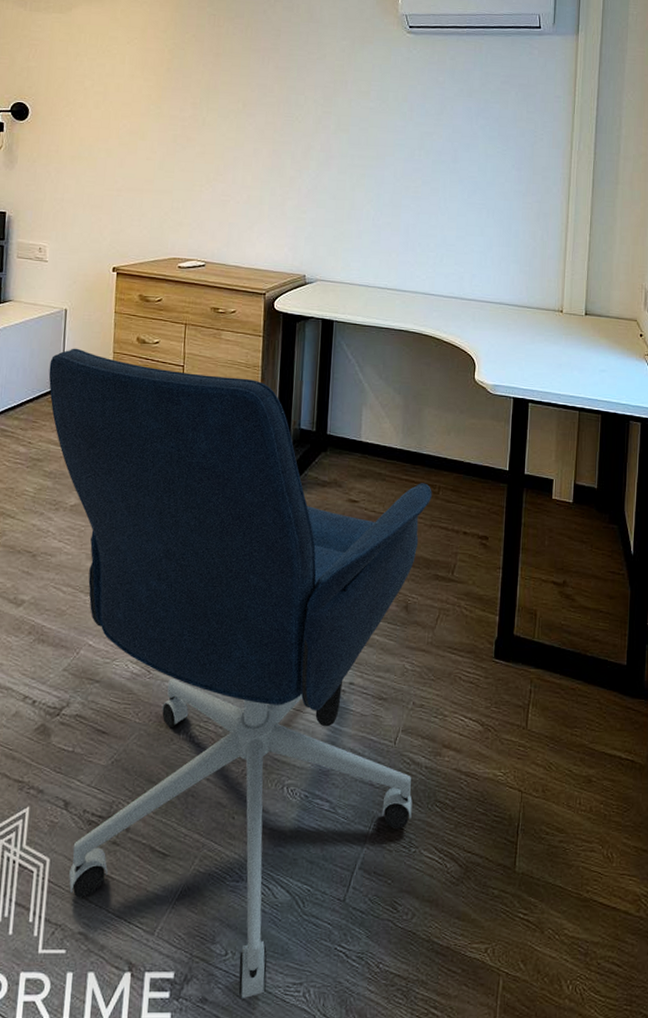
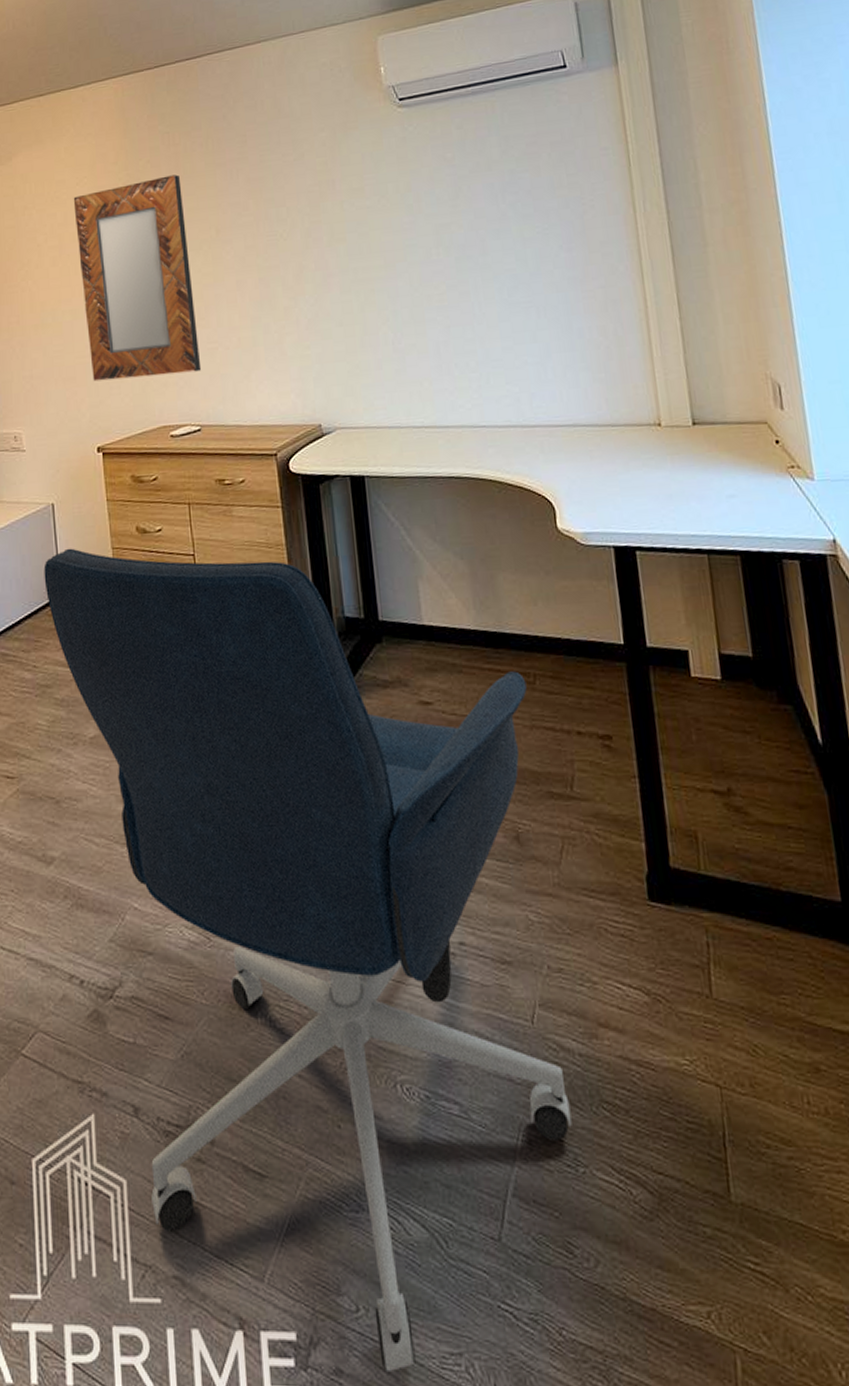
home mirror: none [117,51,220,218] -> present [73,174,202,382]

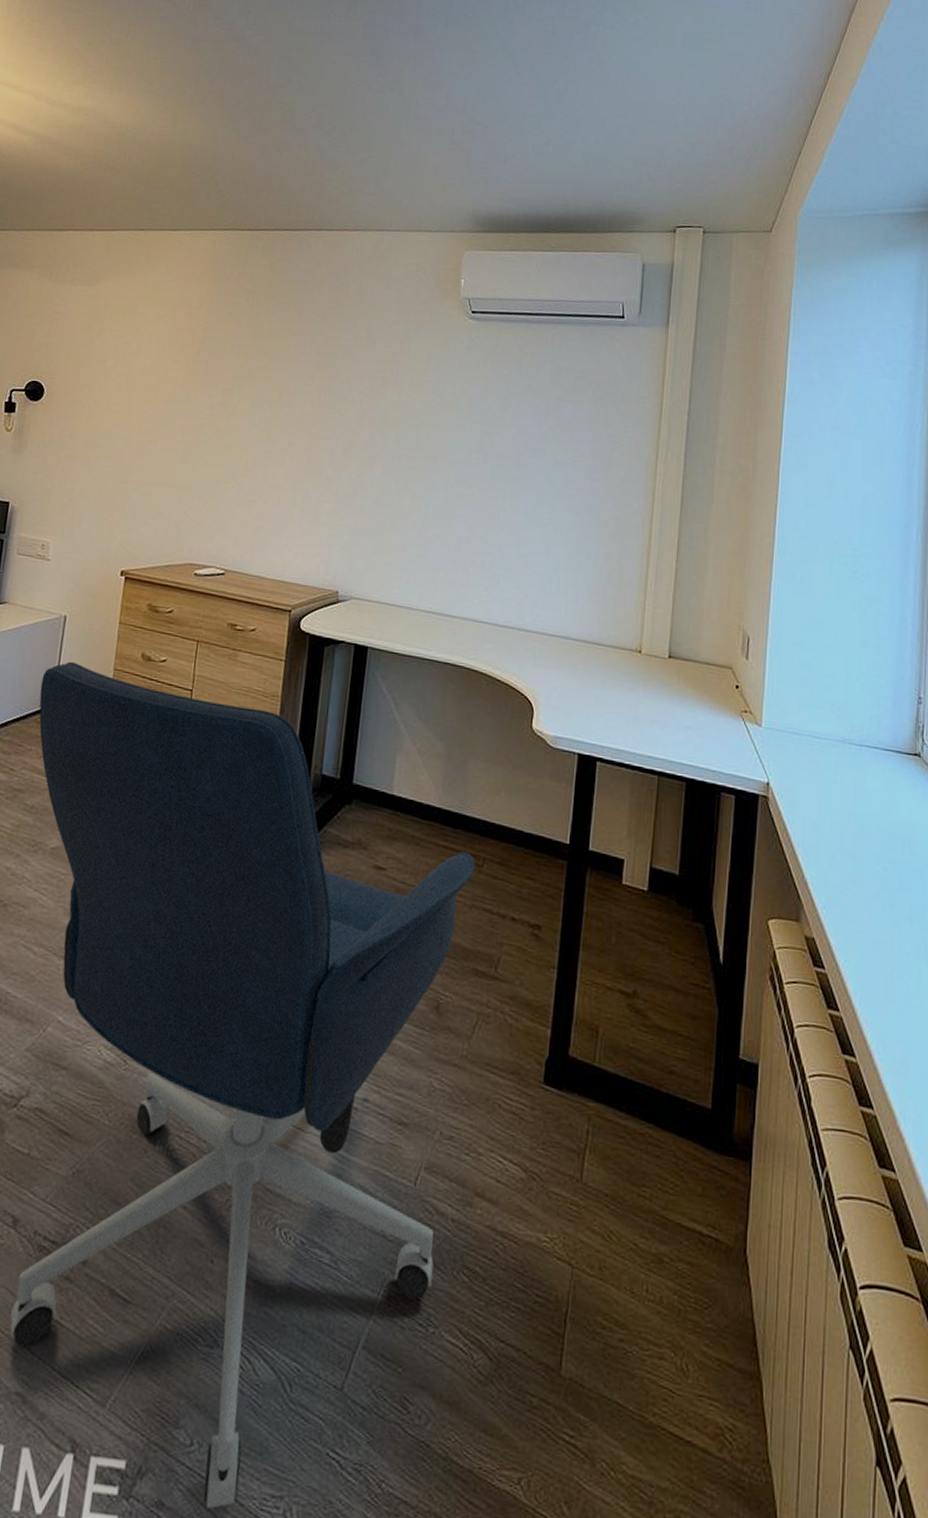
home mirror: present [73,174,202,382] -> none [131,331,257,519]

